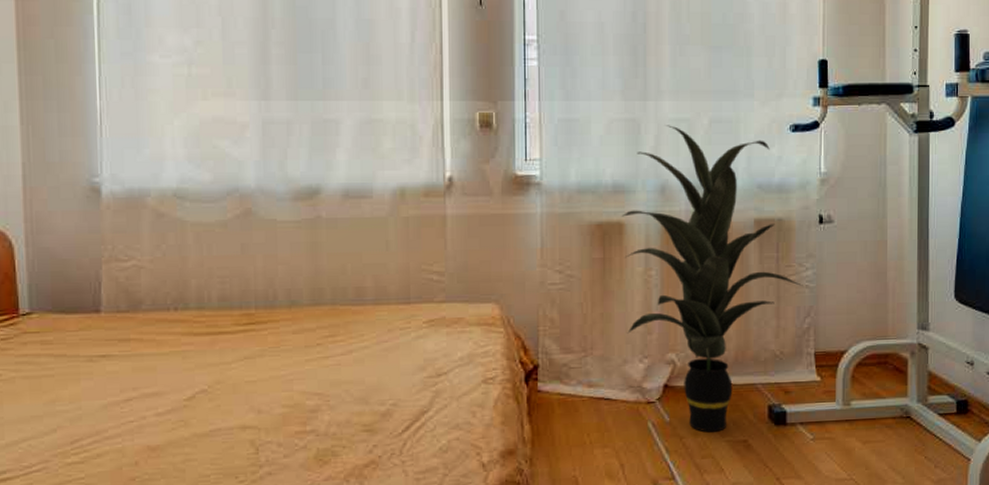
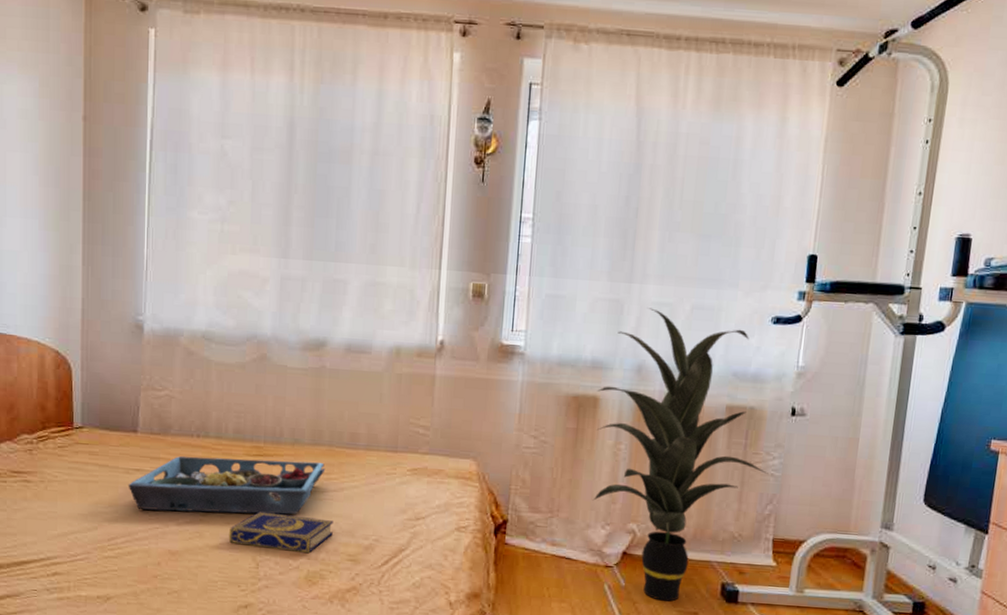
serving tray: none [92,325,330,403] -> present [128,456,326,515]
book: none [219,387,343,429] -> present [228,511,333,553]

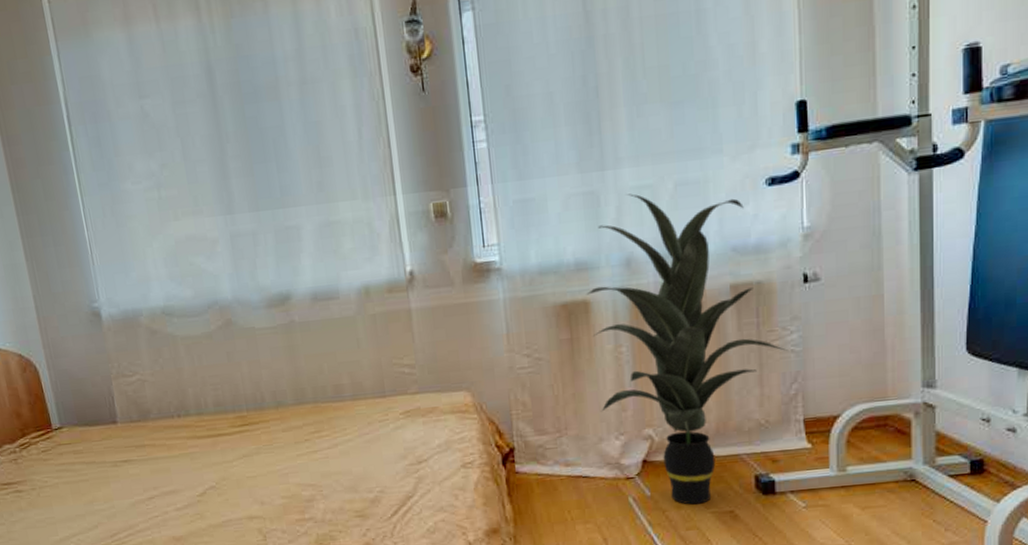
serving tray: present [128,456,326,515] -> none [118,422,315,502]
book: present [228,511,333,553] -> none [229,479,335,519]

